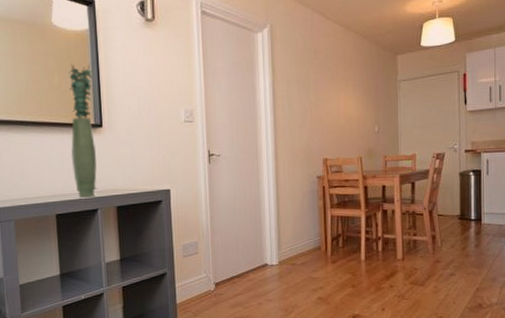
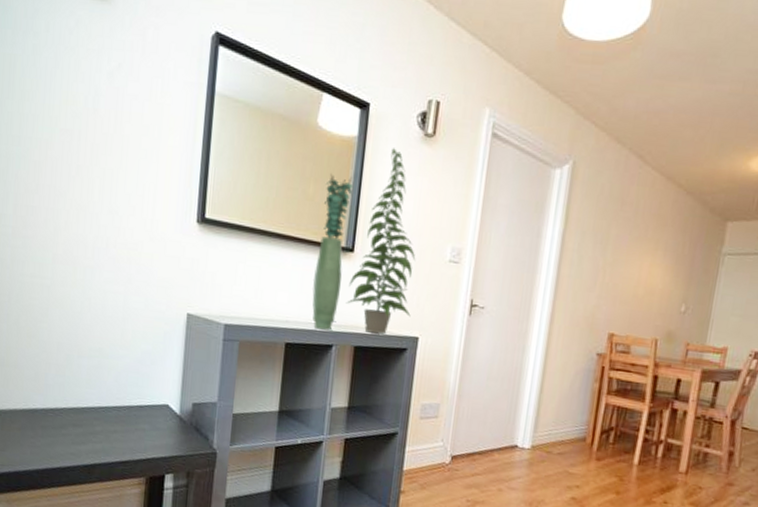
plant: none [103,35,160,193] -> present [346,148,416,334]

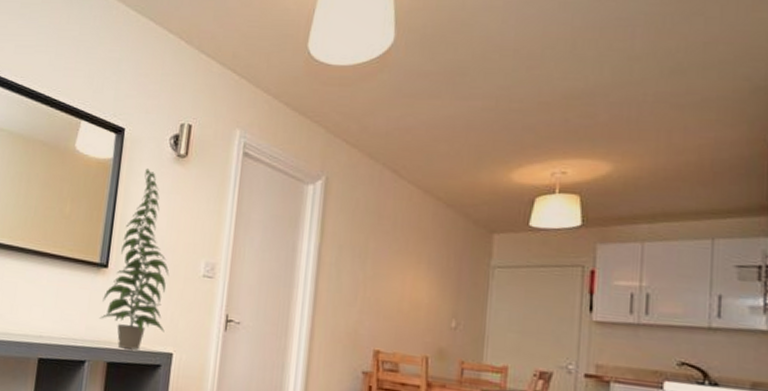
vase: present [312,173,354,331] -> none [66,193,109,346]

